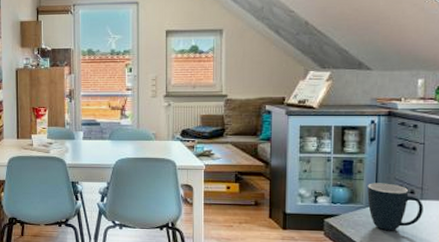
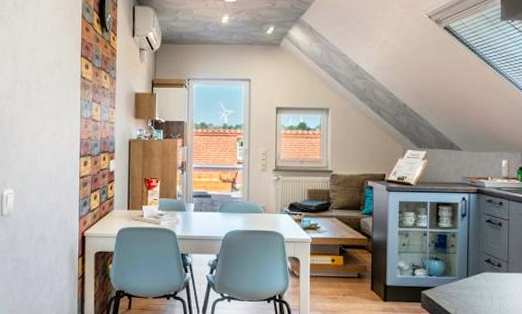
mug: present [367,183,424,230] -> none [460,256,509,301]

